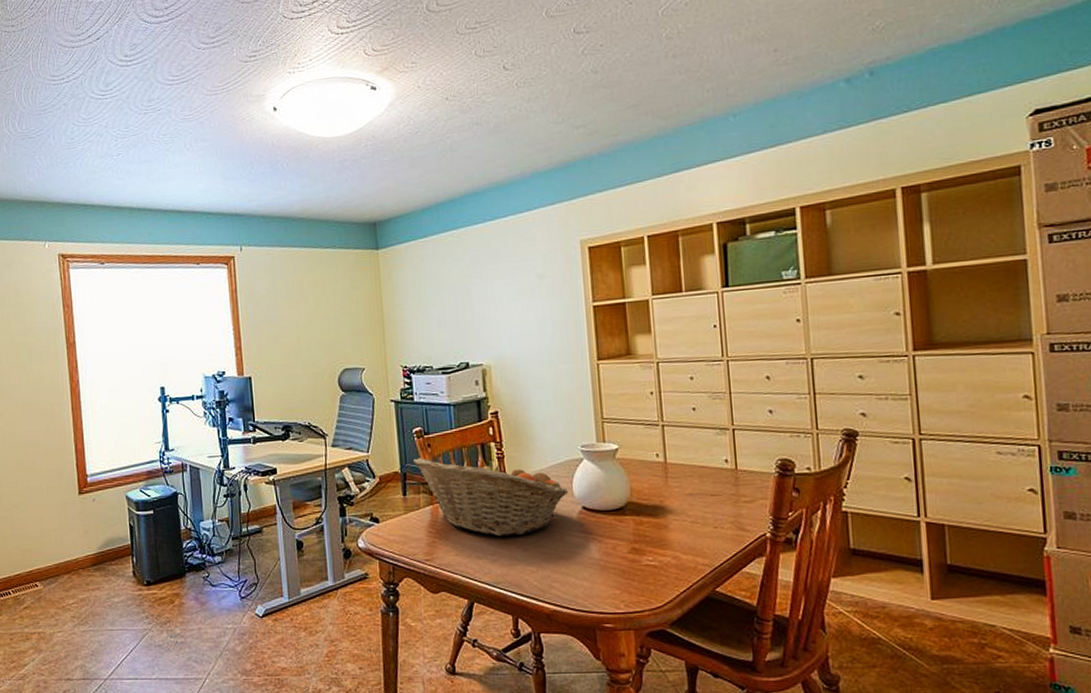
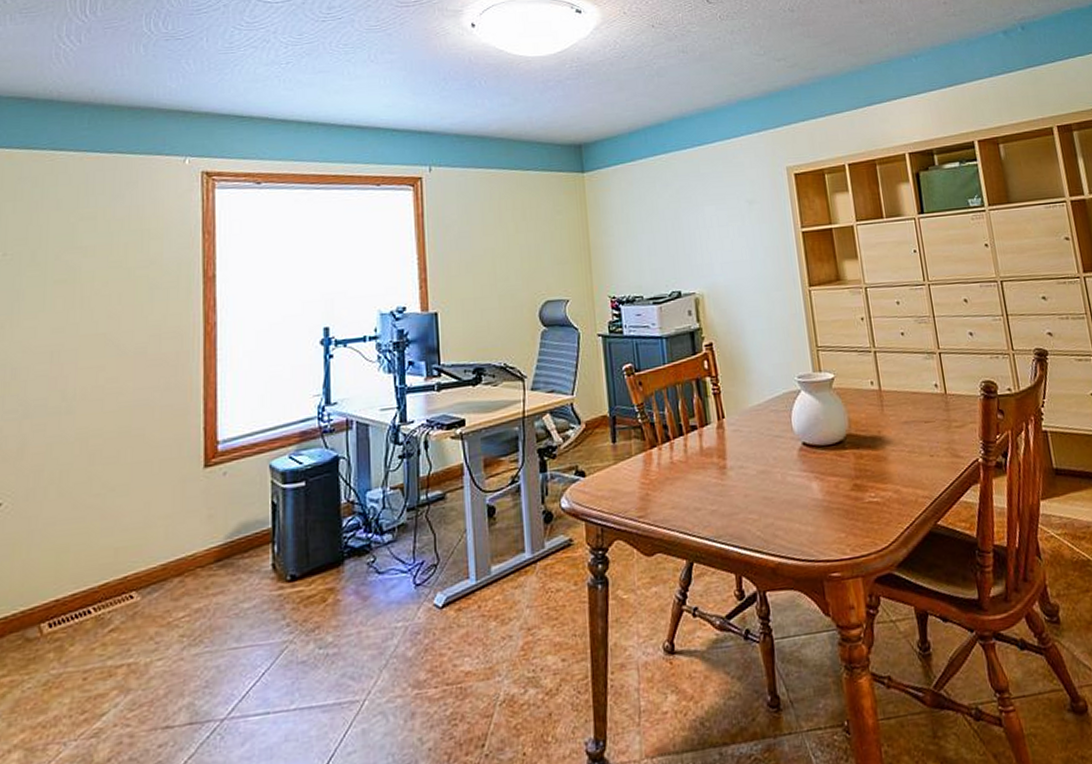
fruit basket: present [413,458,569,537] -> none [623,396,788,483]

